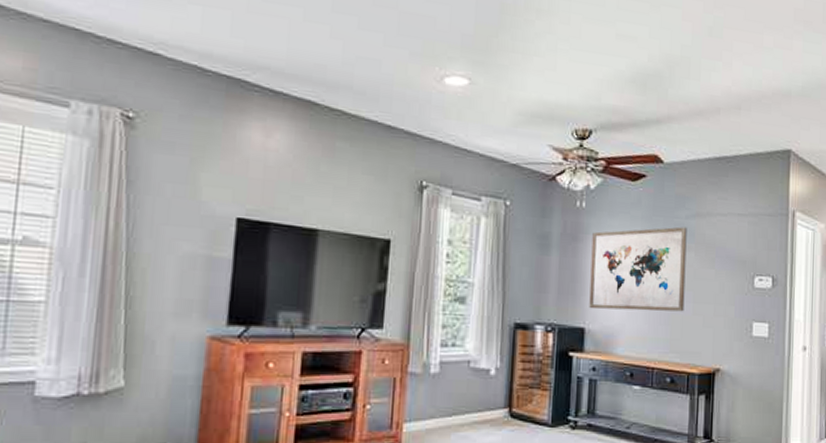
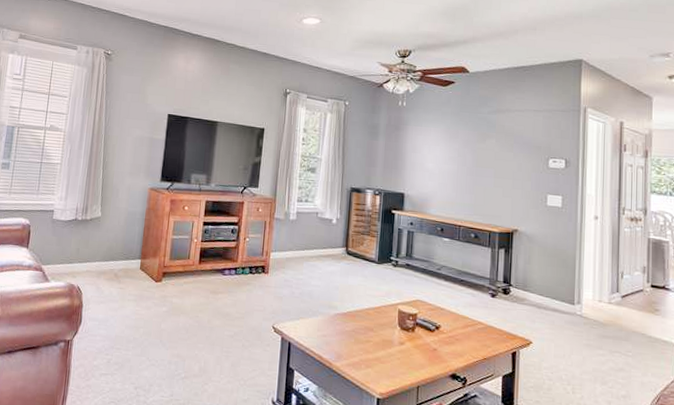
wall art: present [589,227,687,312] -> none [408,120,489,184]

